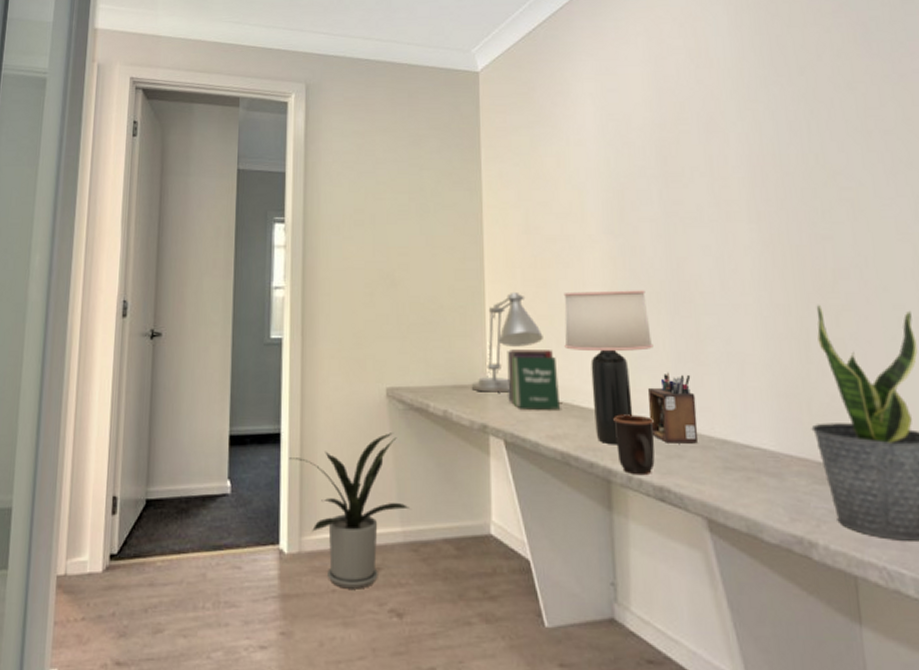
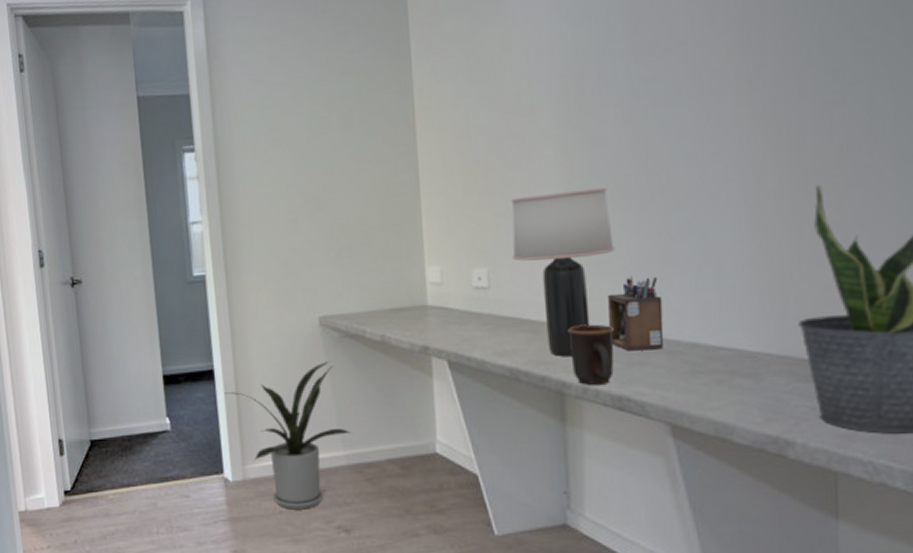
desk lamp: present [471,293,543,393] -> none [409,204,488,313]
books: present [507,350,561,410] -> none [448,263,509,328]

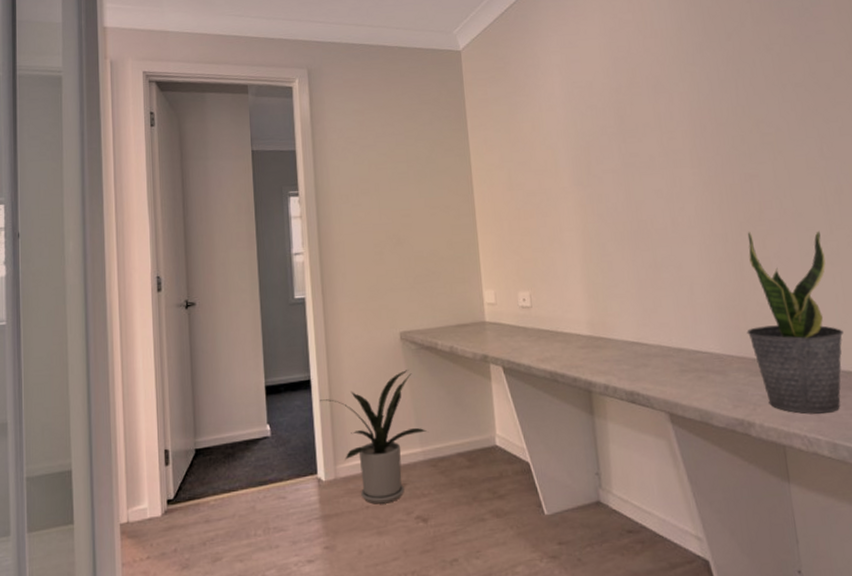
table lamp: present [511,187,615,357] -> none [544,231,620,362]
mug: present [568,324,614,385] -> none [591,334,626,384]
desk organizer: present [607,276,664,351] -> none [617,297,660,356]

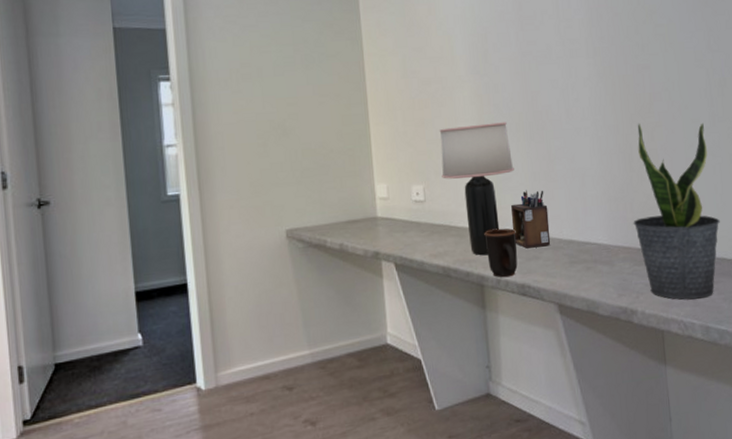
house plant: present [320,370,427,504] -> none [198,269,315,411]
table lamp: none [544,231,620,362] -> present [439,122,514,256]
mug: none [591,334,626,384] -> present [484,228,518,277]
desk organizer: none [617,297,660,356] -> present [510,190,551,249]

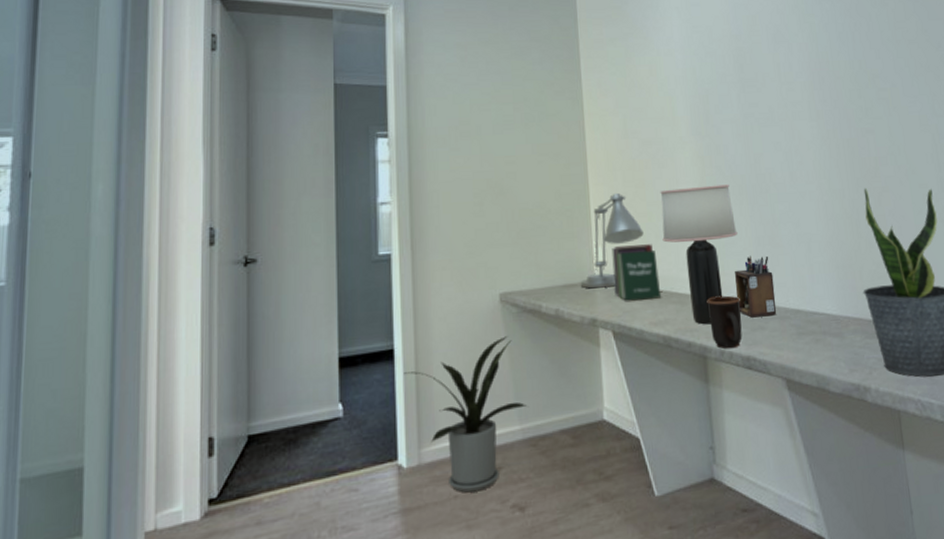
house plant: none [198,269,315,411] -> present [404,336,527,493]
desk lamp: none [363,133,424,224] -> present [580,193,644,289]
books: none [393,181,441,235] -> present [611,244,662,301]

